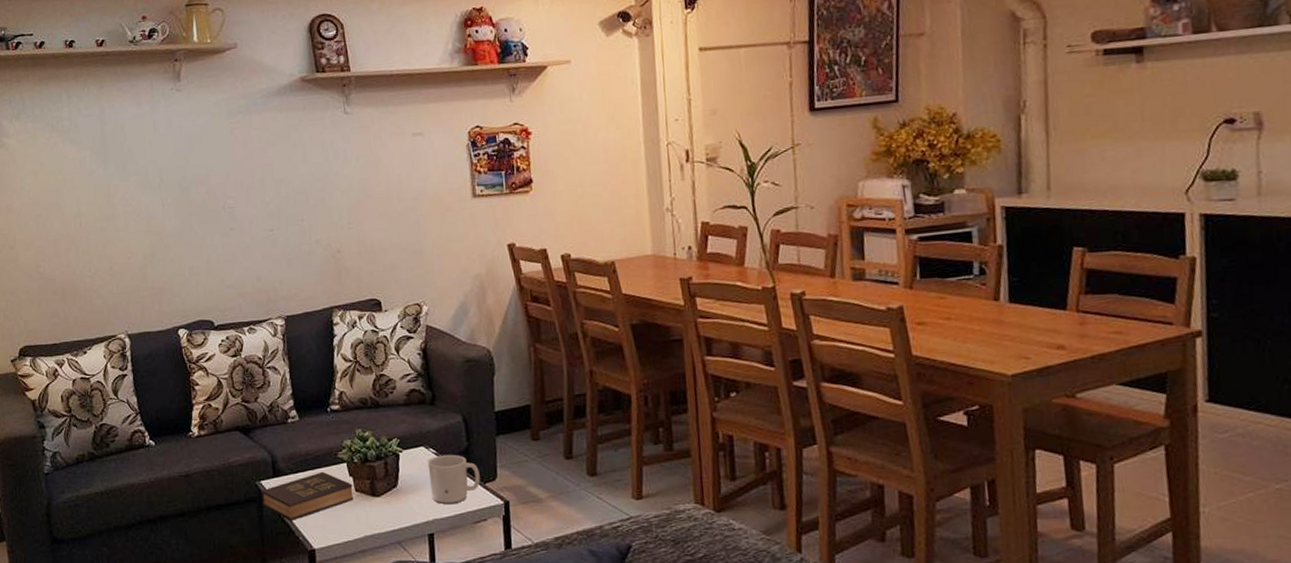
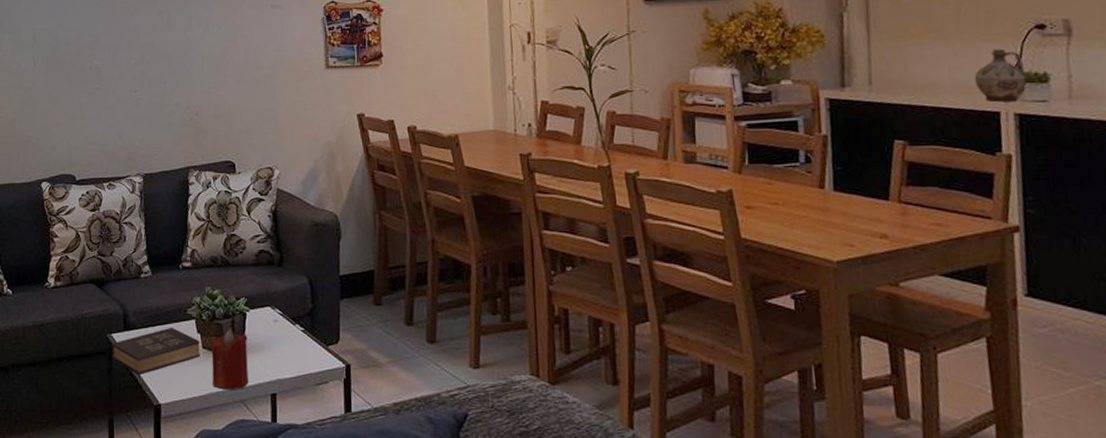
candle: none [364,471,405,533] -> present [211,329,249,390]
mug: present [427,454,480,505] -> none [273,315,323,366]
ceramic jug: none [1158,146,1214,204] -> present [974,48,1028,103]

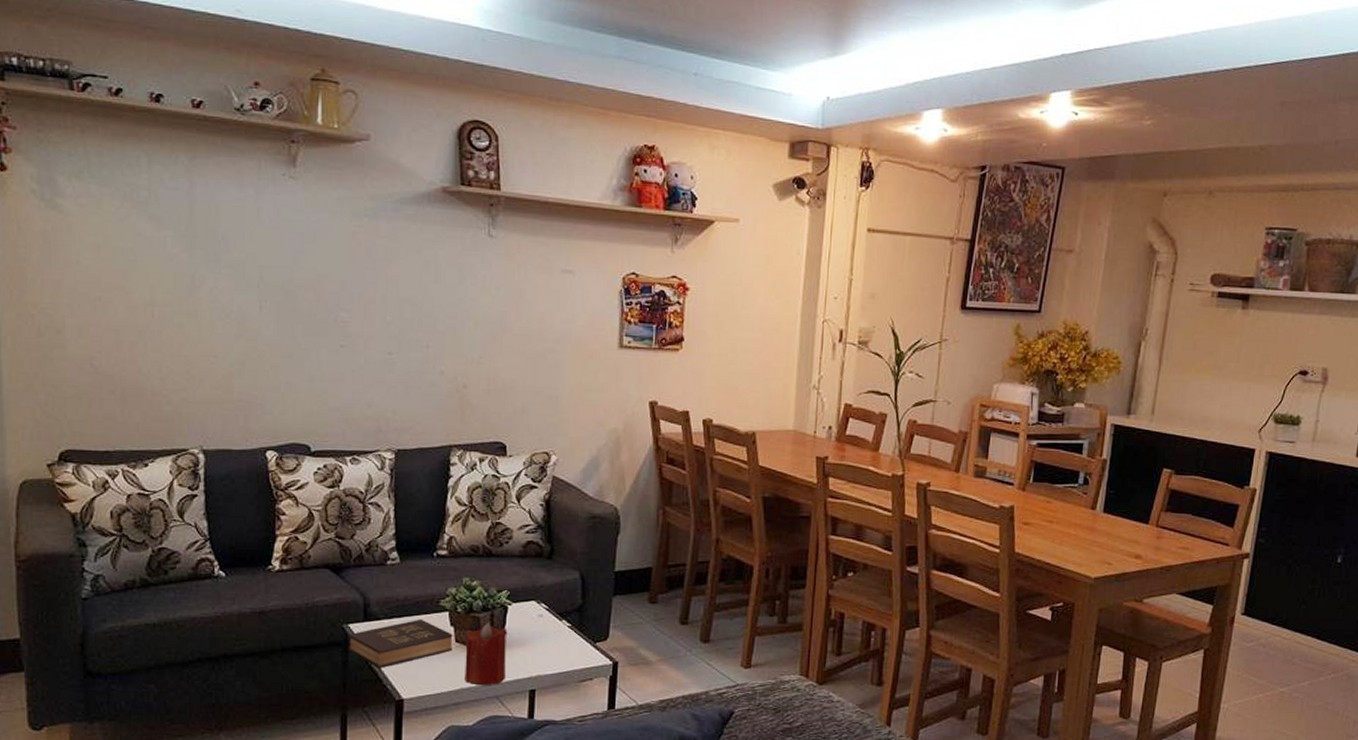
ceramic jug: present [974,48,1028,103] -> none [1240,390,1283,441]

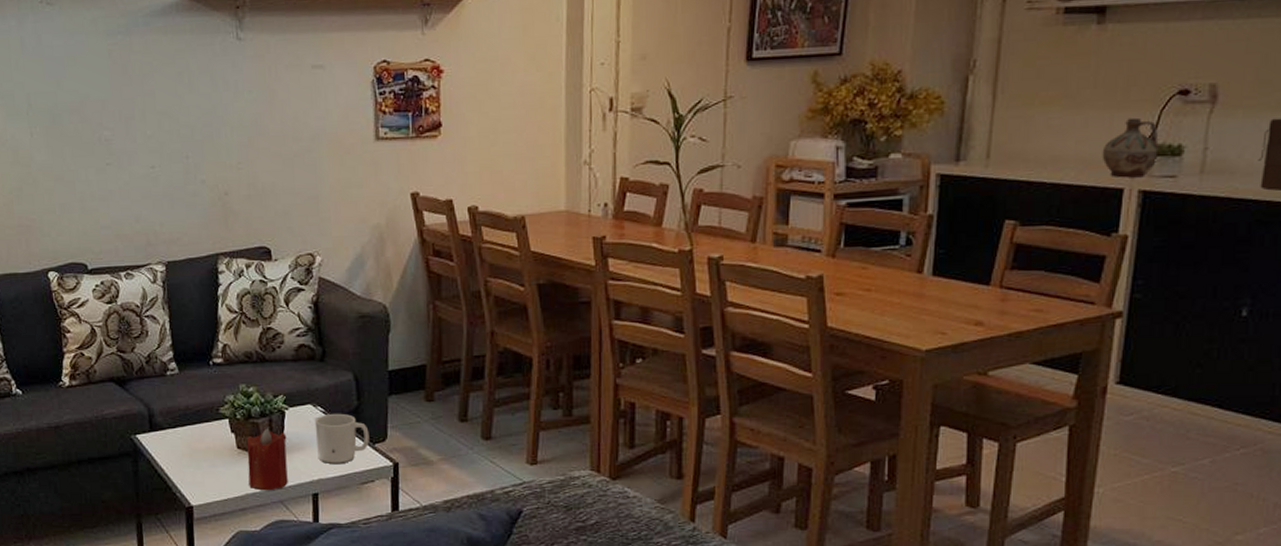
hardback book: present [348,618,453,668] -> none [136,427,235,476]
mug: none [537,610,591,662] -> present [314,413,370,465]
ceramic jug: none [1240,390,1283,441] -> present [1102,117,1159,178]

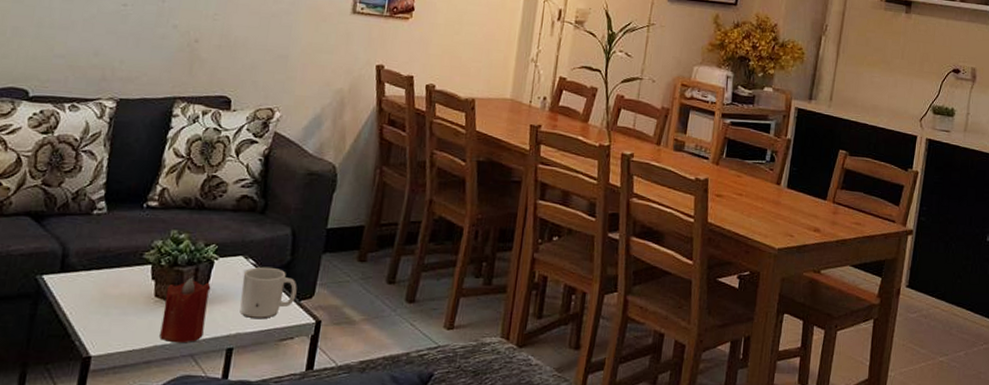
ceramic jug: present [1102,117,1159,178] -> none [904,84,940,129]

